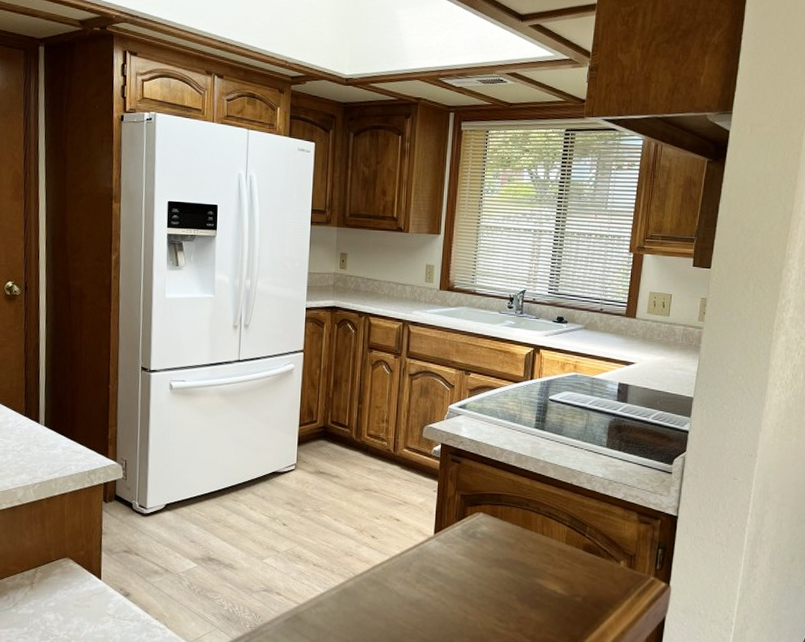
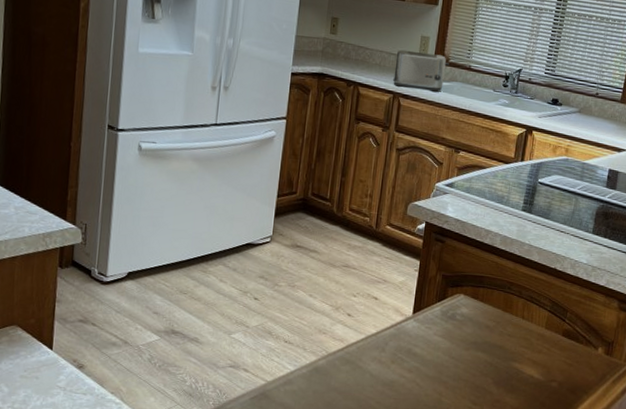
toaster: none [401,279,455,317] -> present [392,49,449,92]

